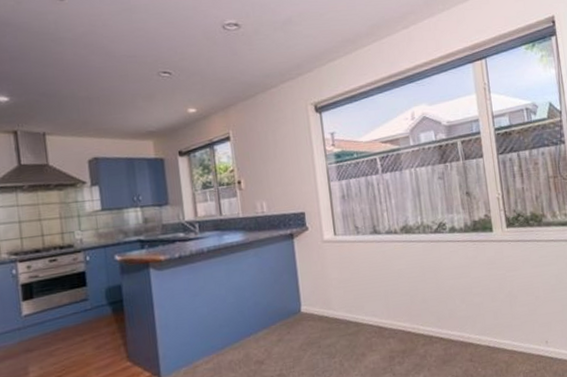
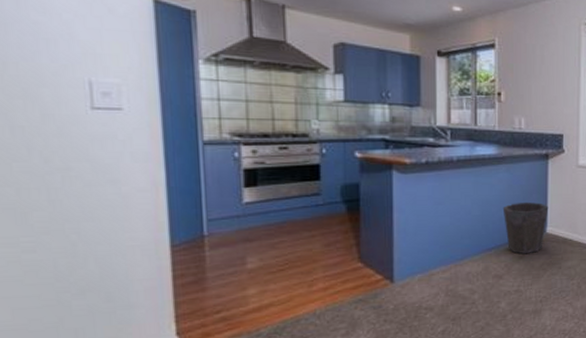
waste bin: none [255,282,301,337] -> present [502,202,549,254]

